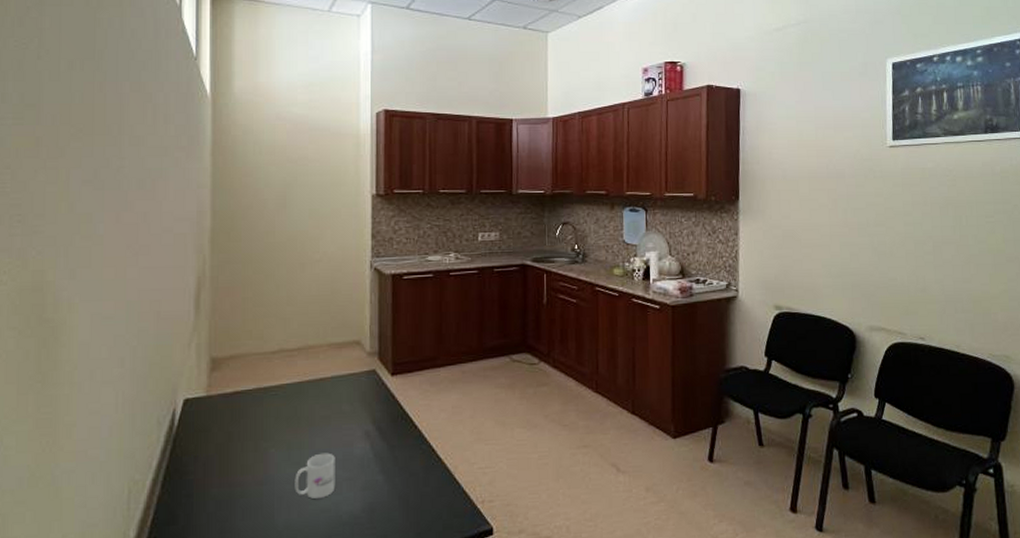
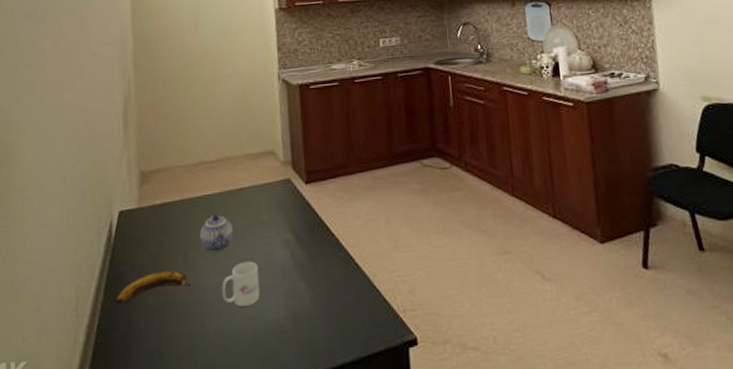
banana: none [175,462,262,497] -> present [116,270,192,304]
teapot: none [273,403,311,444] -> present [199,213,234,253]

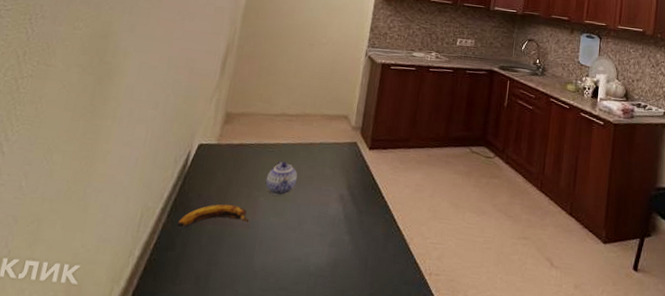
mug: present [222,261,260,307] -> none [274,208,312,248]

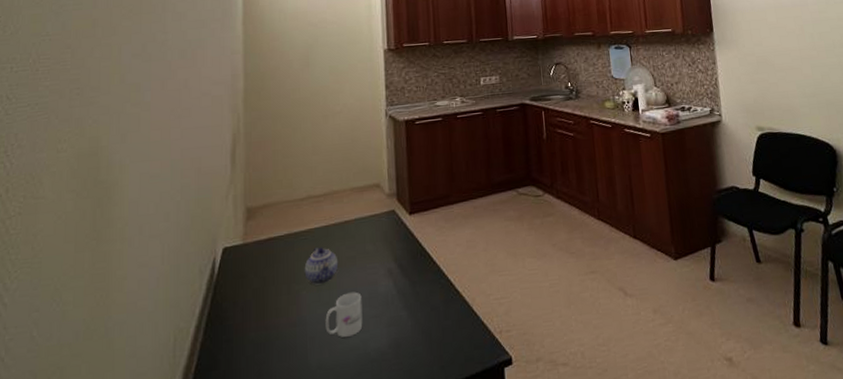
banana: present [177,203,249,227] -> none [216,305,295,342]
mug: none [274,208,312,248] -> present [325,292,363,338]

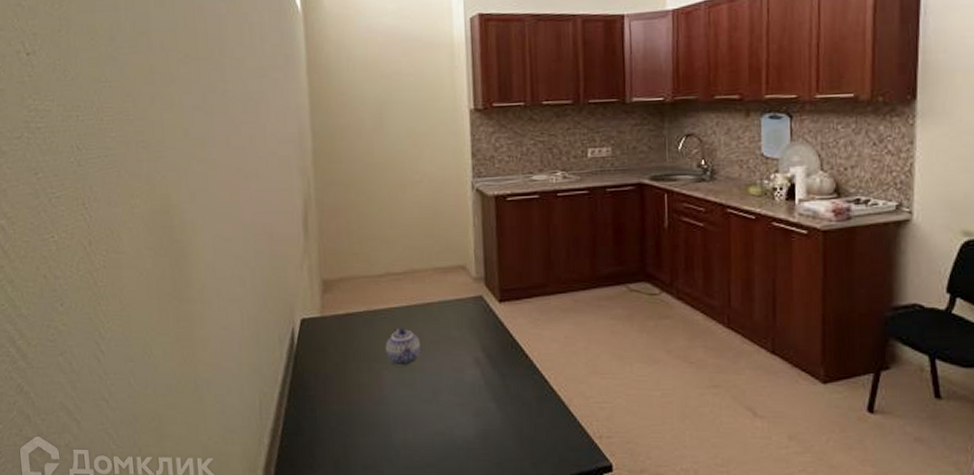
mug: present [325,292,363,338] -> none [408,377,448,422]

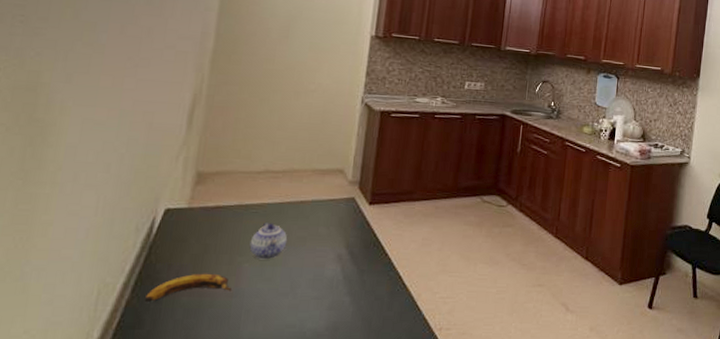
banana: none [300,381,377,410] -> present [144,273,232,302]

